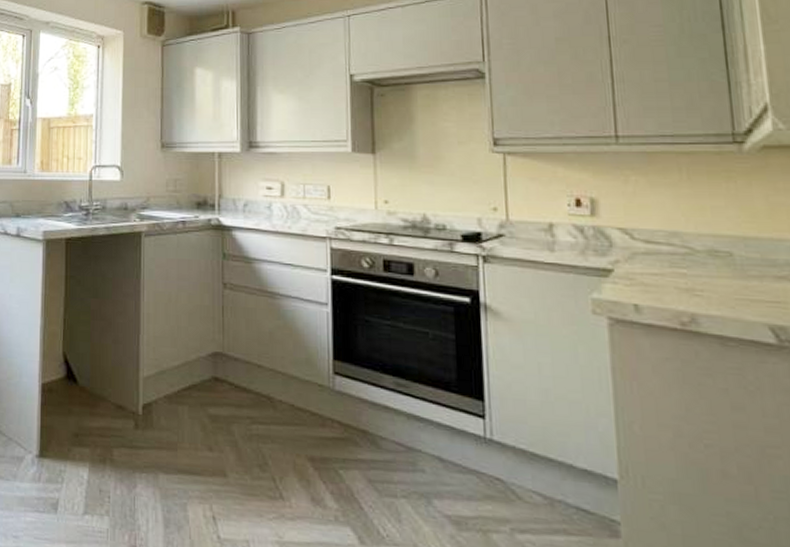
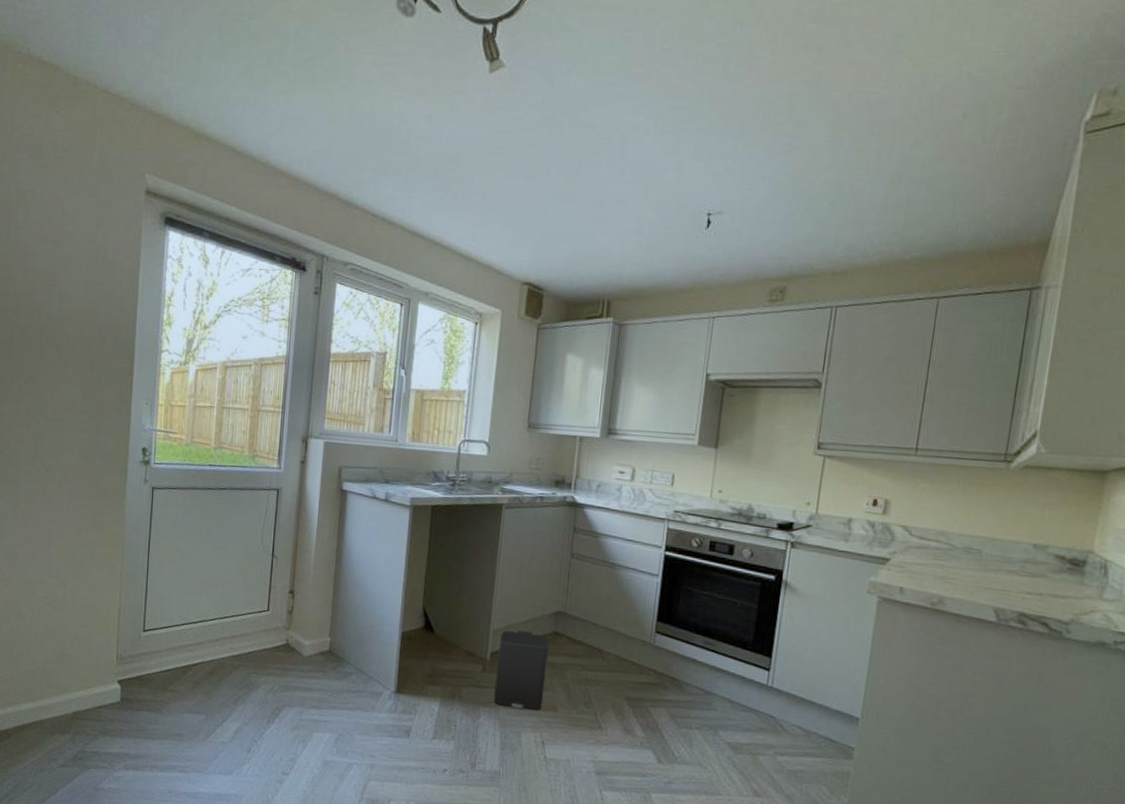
pedal bin: none [151,377,209,476] -> present [494,630,549,710]

